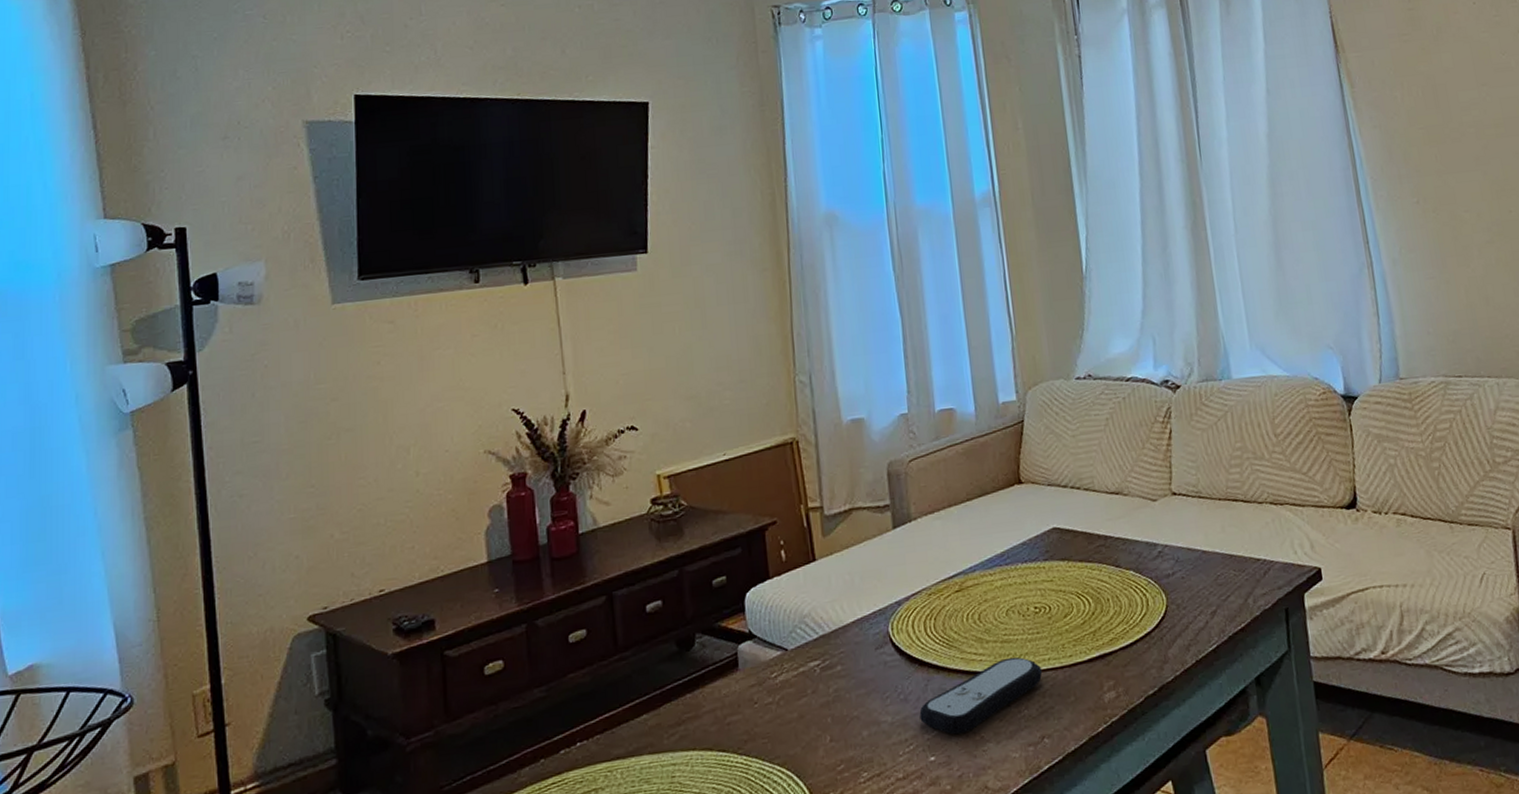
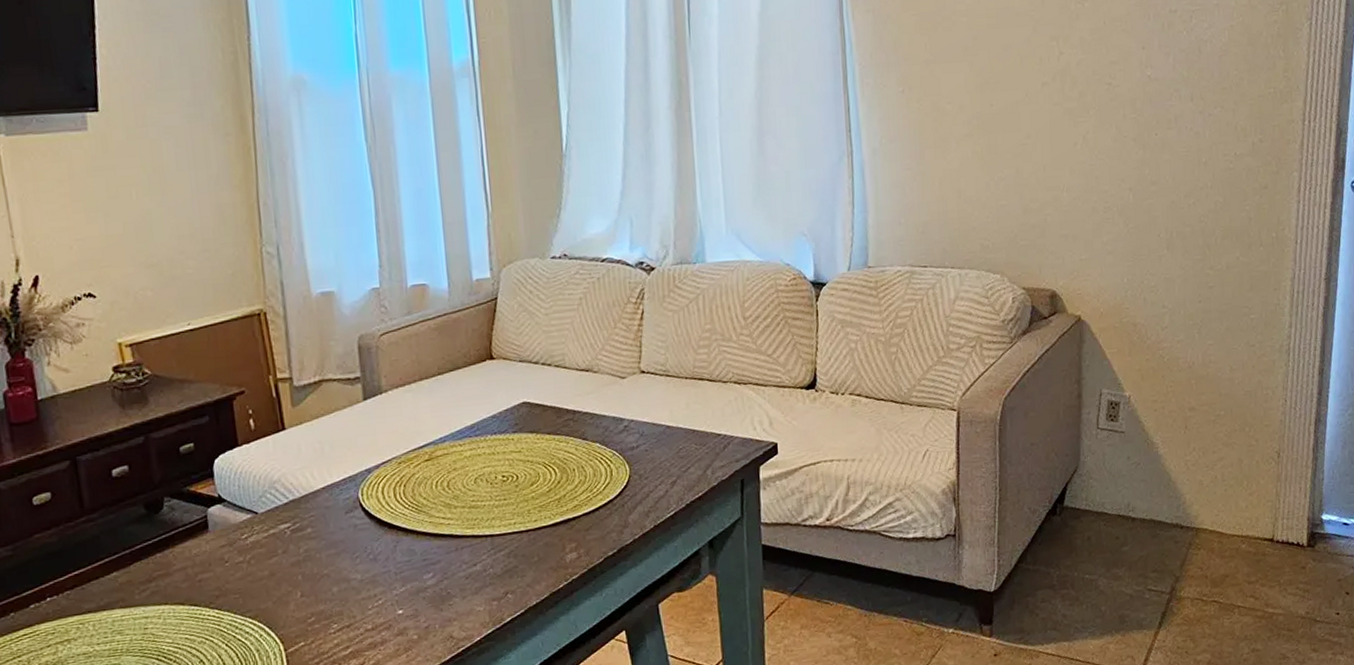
remote control: present [919,656,1043,735] -> none [388,521,508,591]

